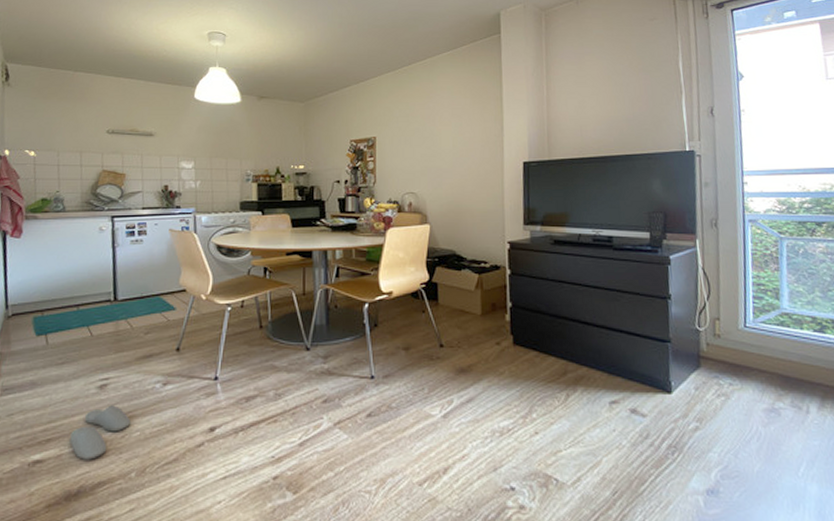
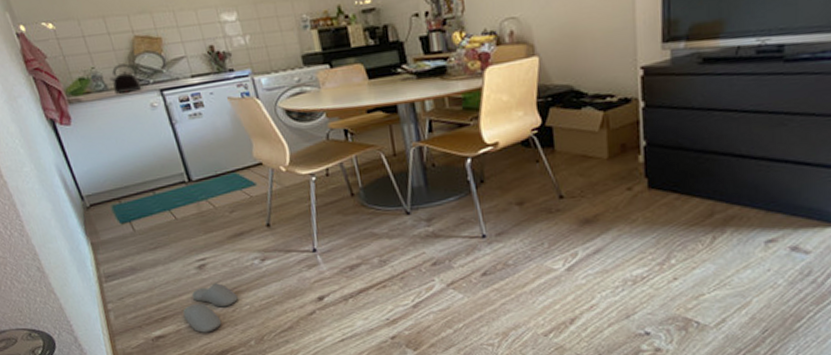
kettle: none [69,191,98,217] -> present [109,63,144,95]

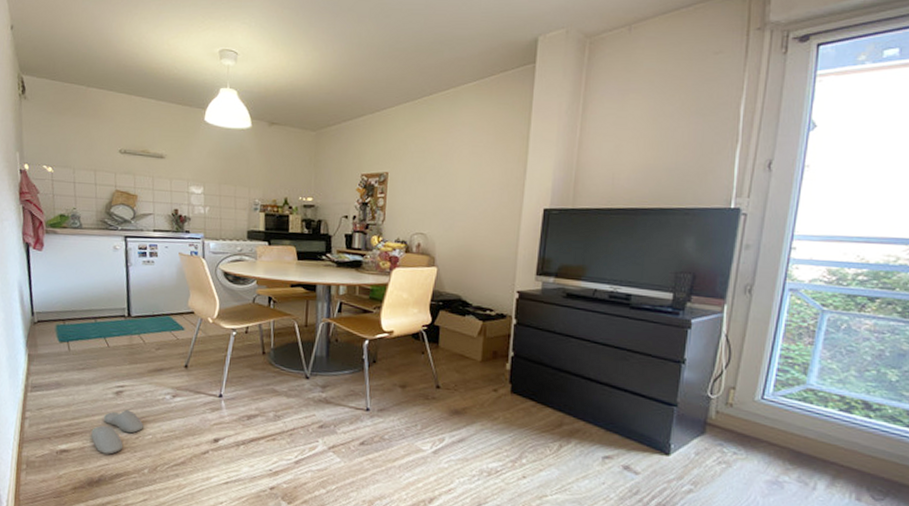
kettle: present [109,63,144,95] -> none [85,209,112,235]

